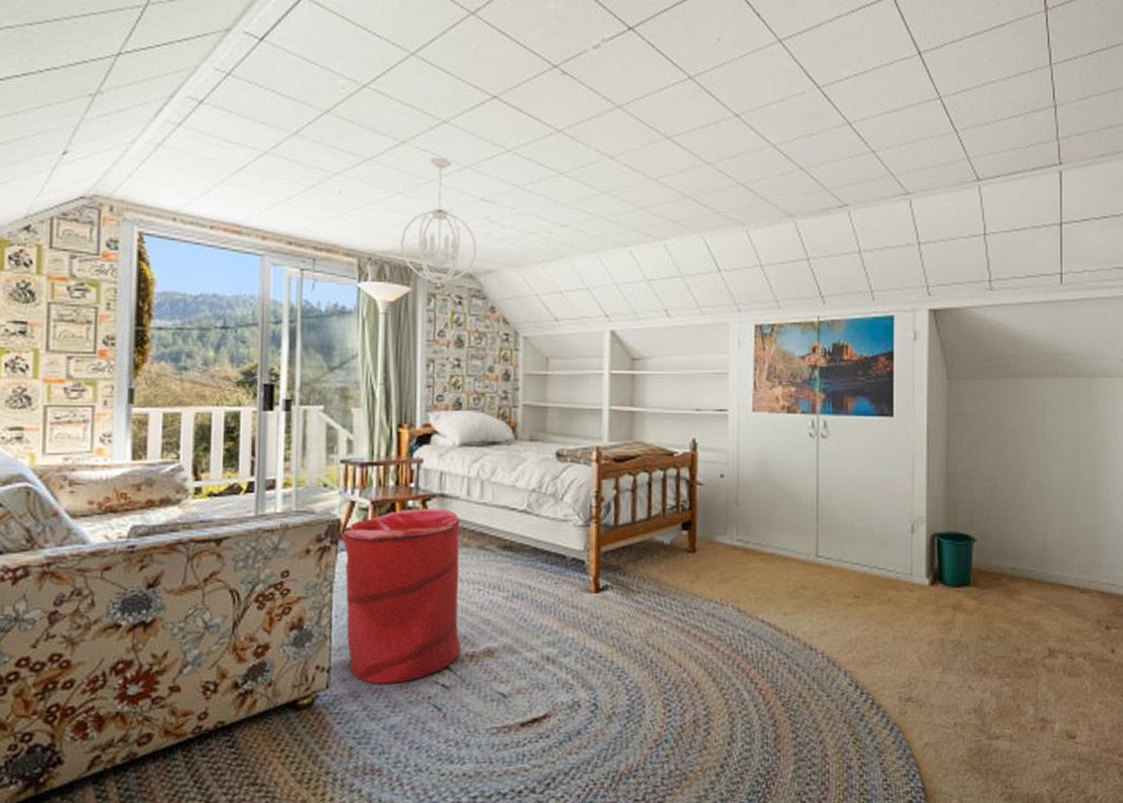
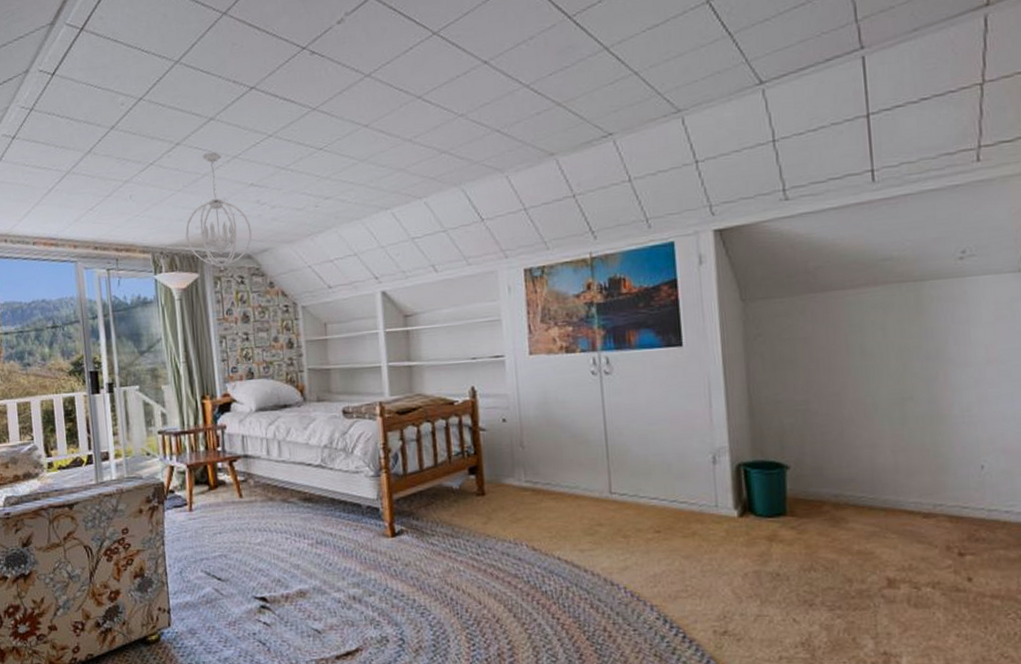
laundry hamper: present [340,509,462,684] -> none [164,468,277,622]

